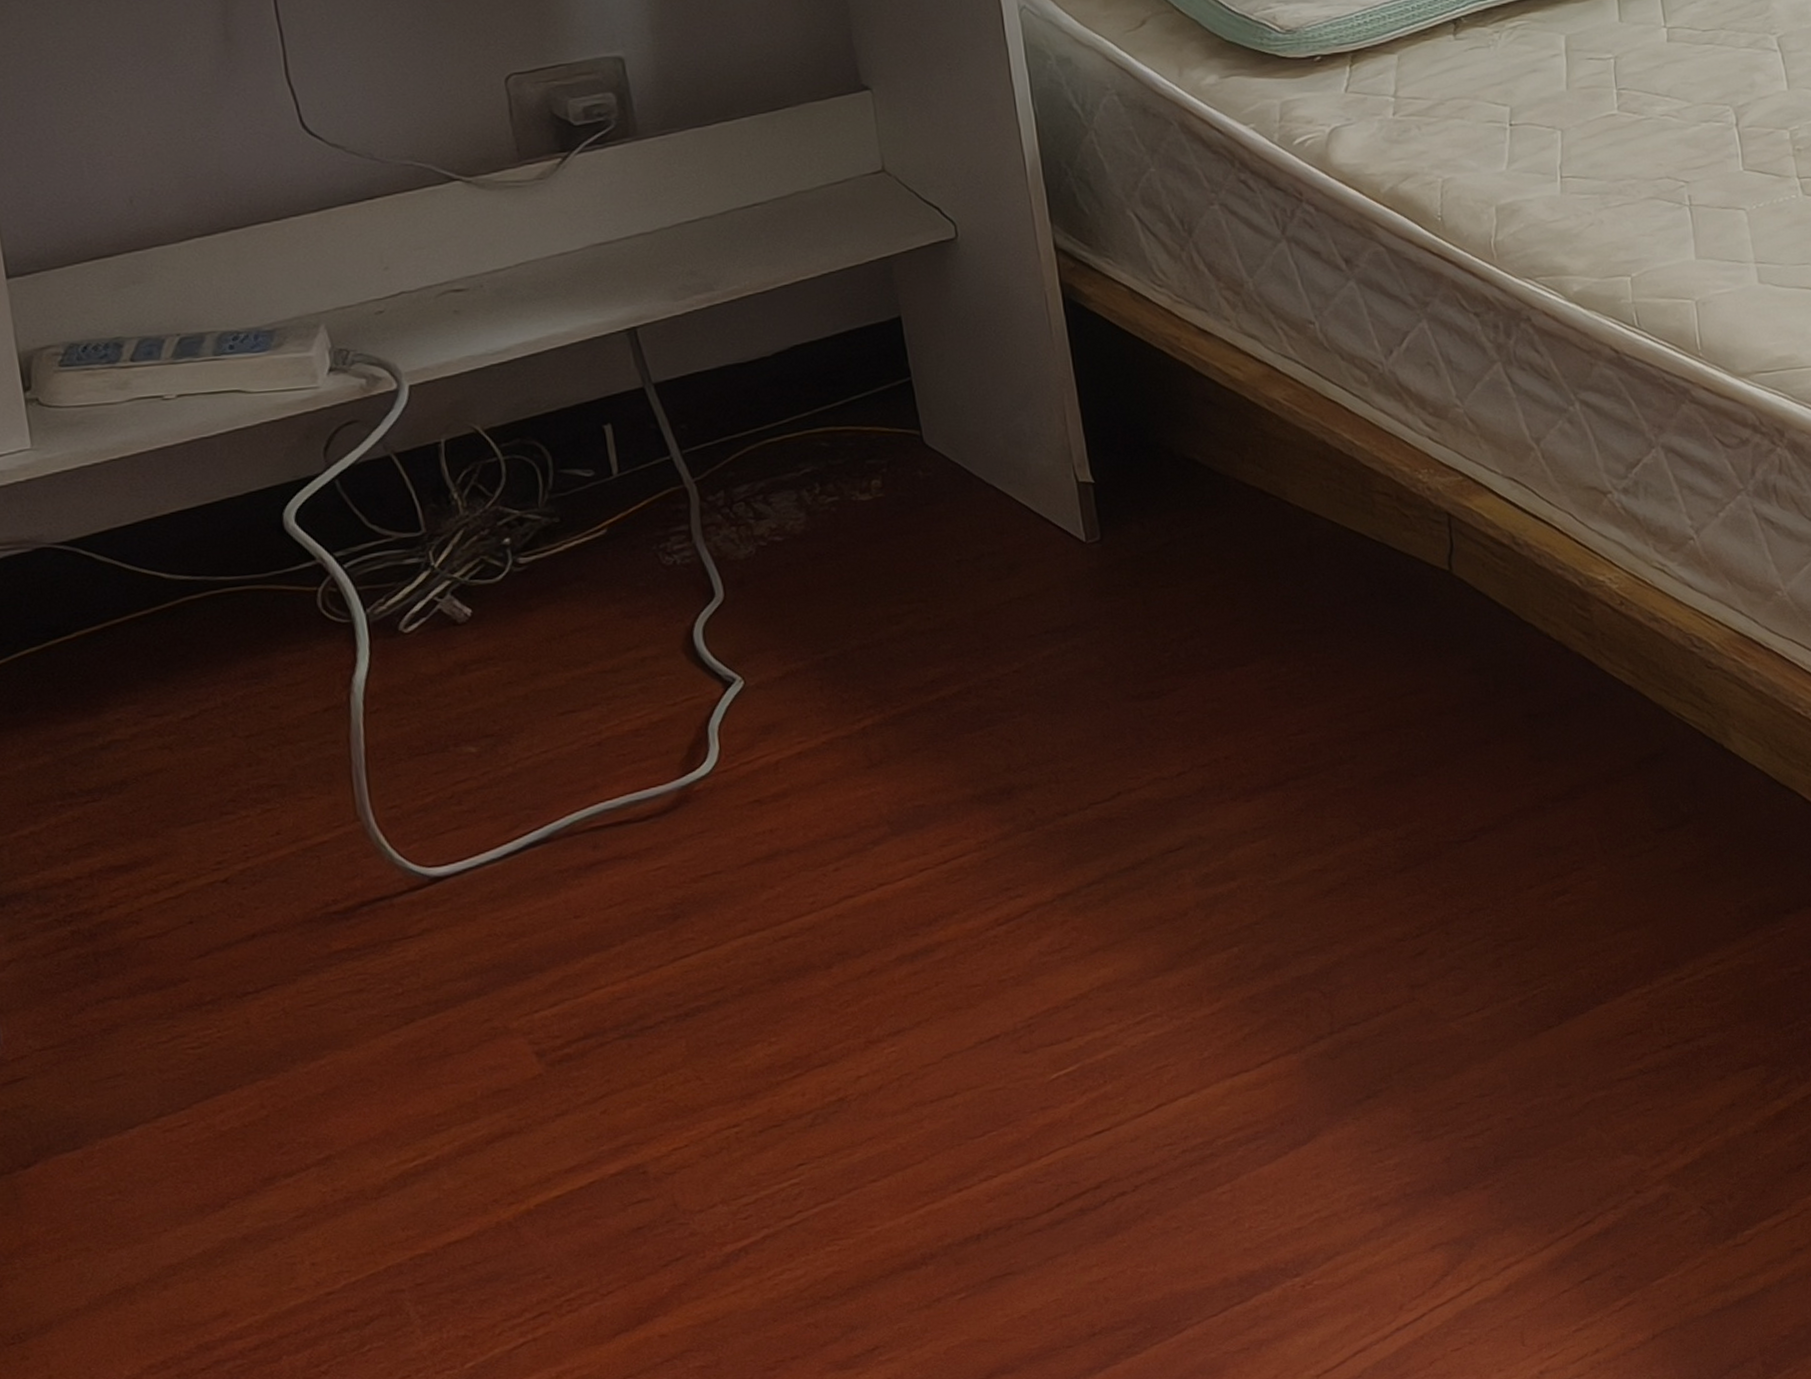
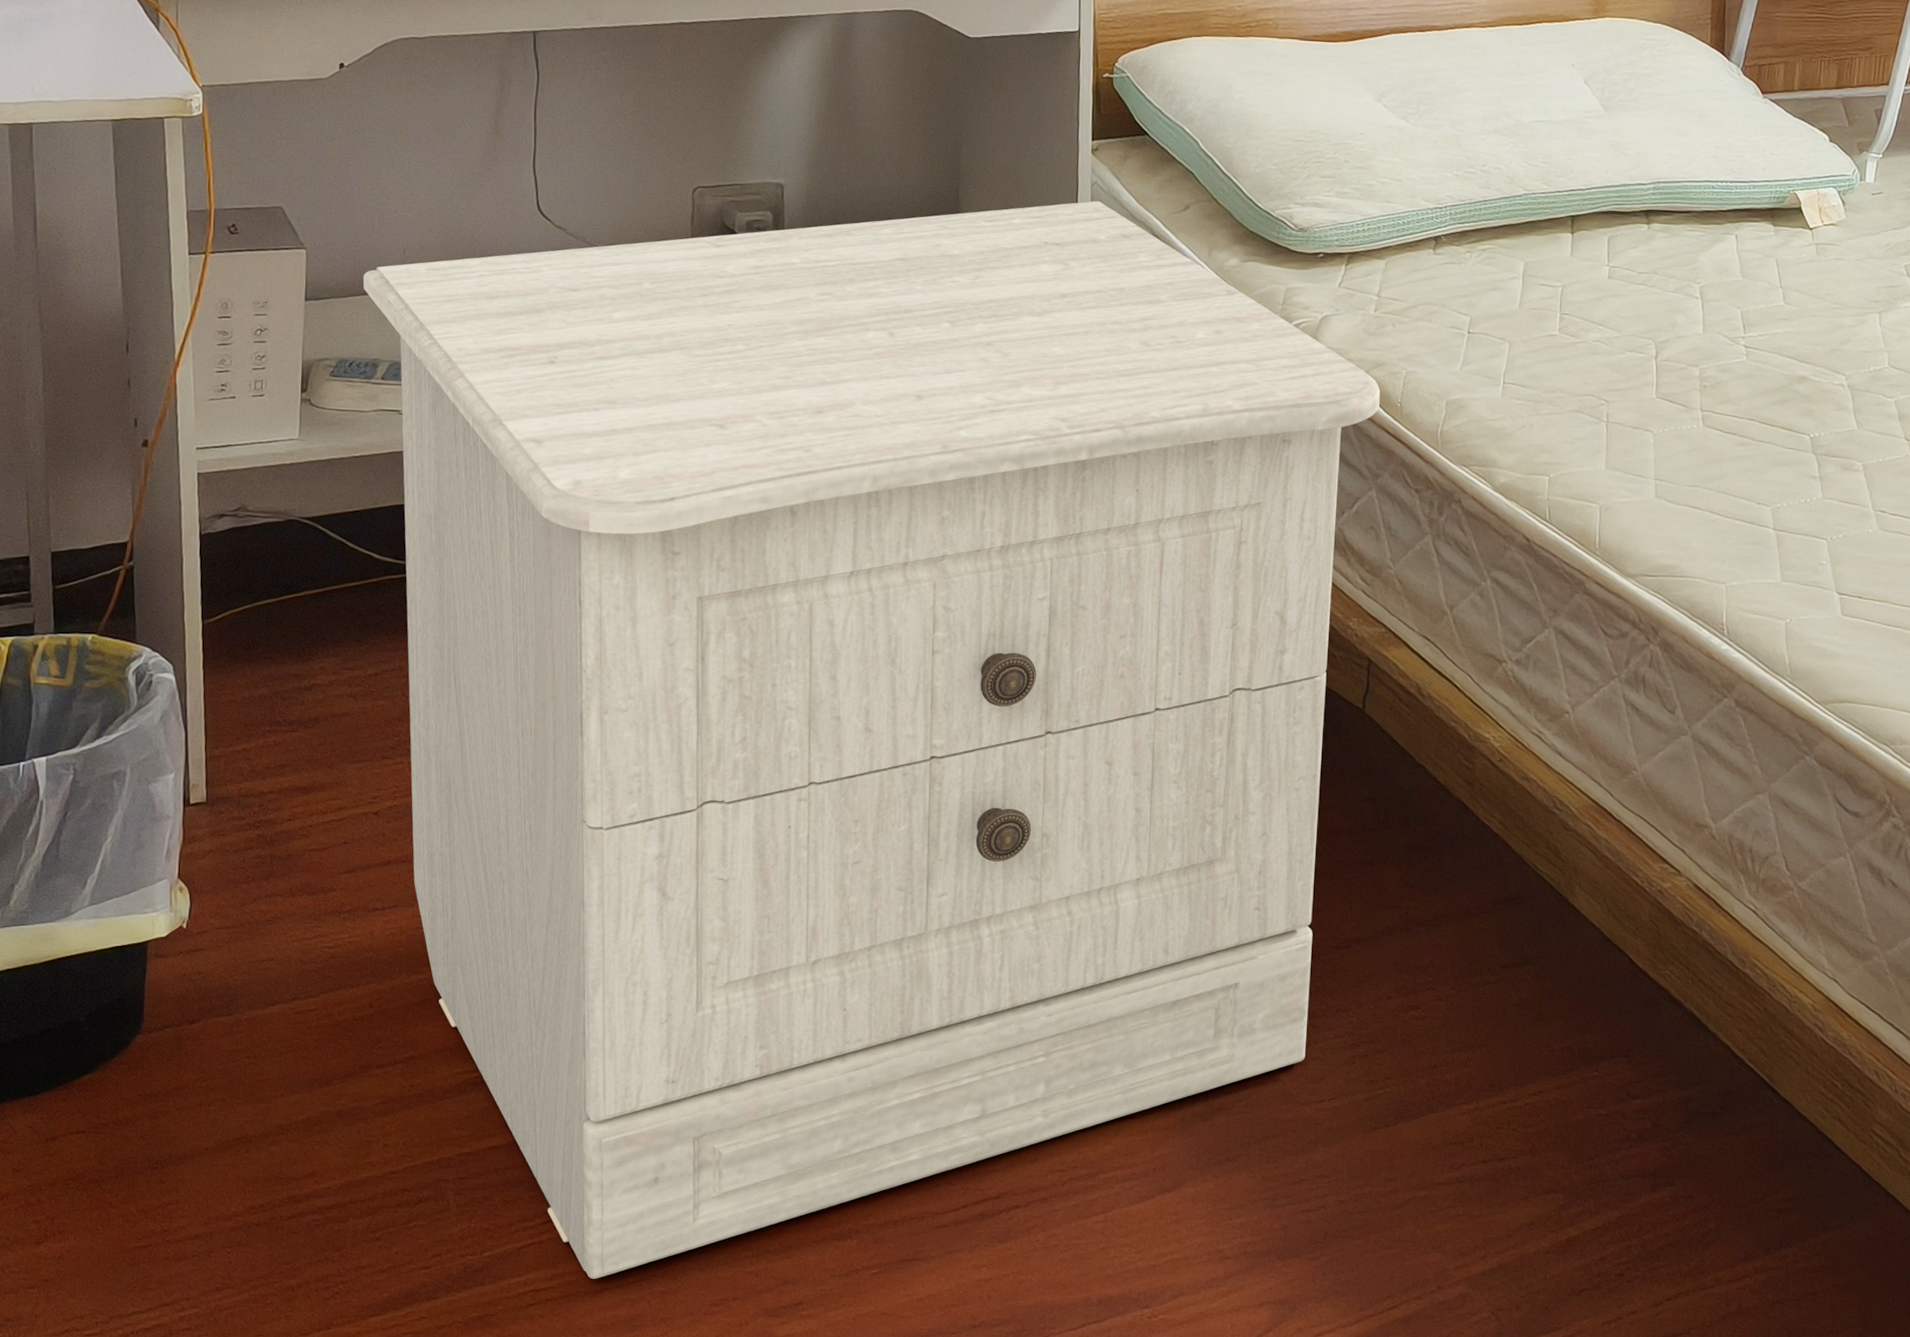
nightstand: none [81,28,1442,1369] -> present [363,200,1381,1279]

